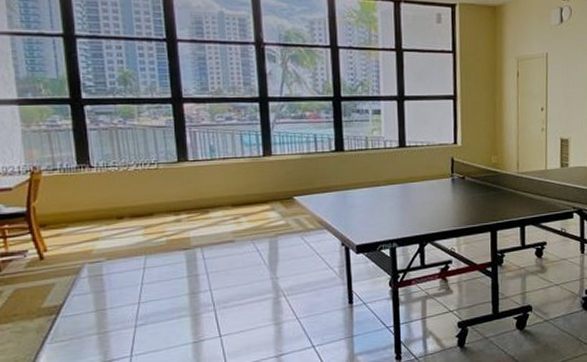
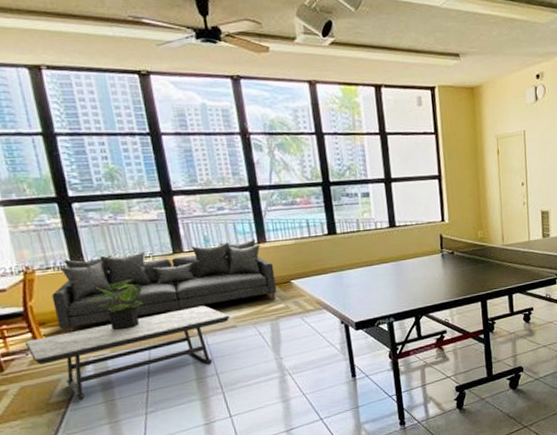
coffee table: none [25,217,229,309] -> present [26,305,230,402]
sofa: none [55,151,278,237] -> present [51,239,277,334]
potted plant: none [88,185,143,238] -> present [86,279,143,331]

